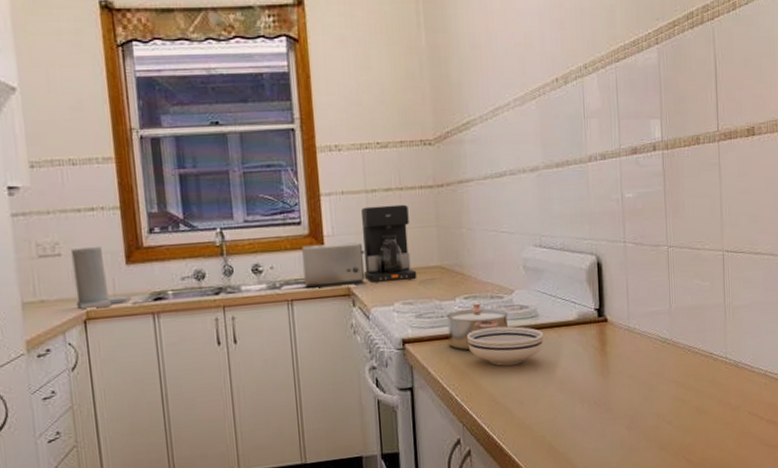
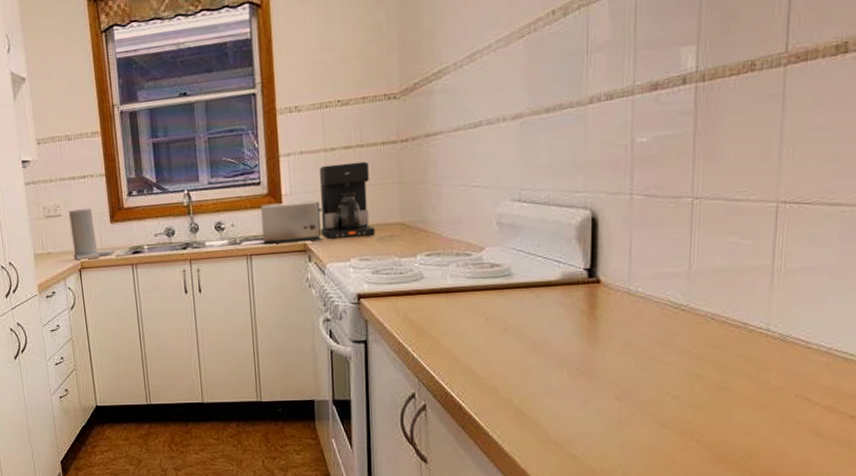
cooking pot: present [446,302,508,351] -> none [405,259,476,308]
bowl: present [466,326,544,366] -> none [426,284,517,325]

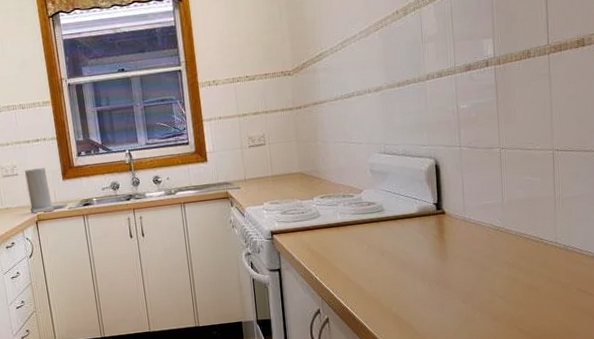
toaster: present [260,200,322,245] -> none [189,156,240,194]
coffee maker: present [319,161,376,240] -> none [235,124,282,188]

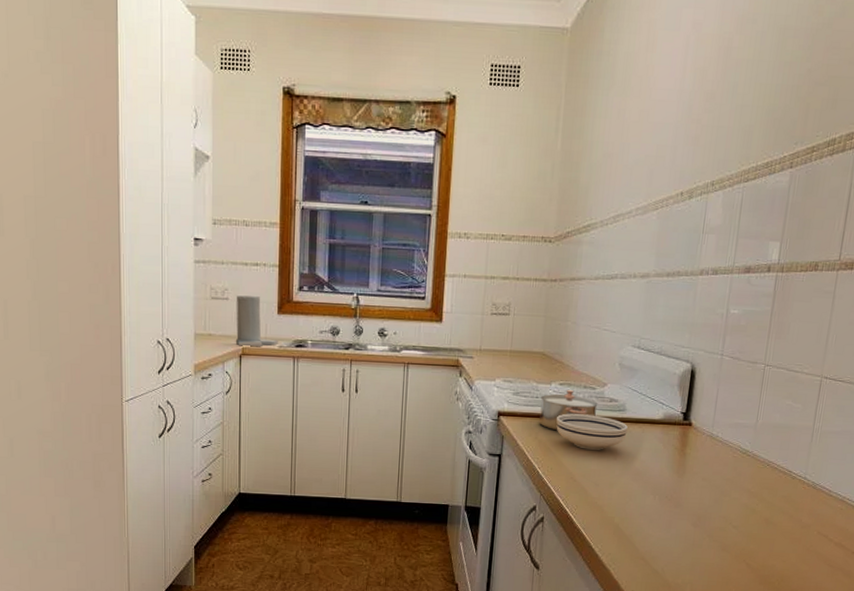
cooking pot: none [306,200,358,240] -> present [539,389,598,431]
bowl: none [323,219,389,251] -> present [556,413,628,450]

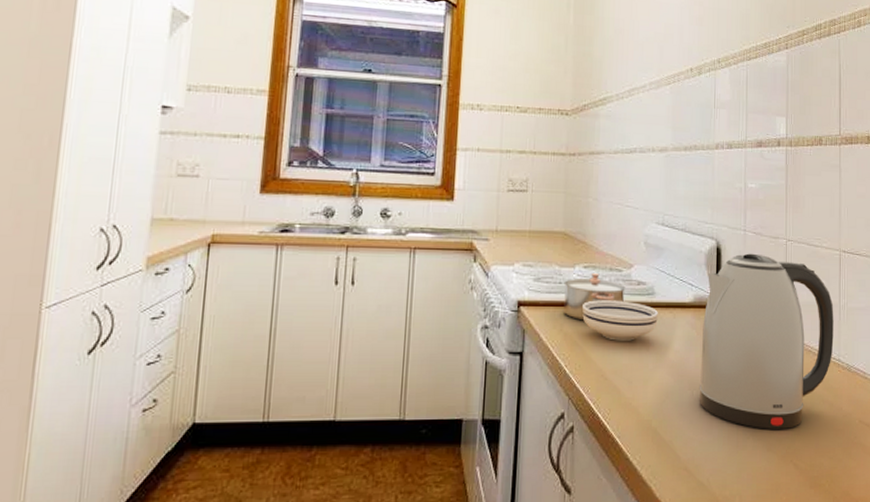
paper towel: present [235,294,279,347] -> none [203,171,260,234]
kettle: none [661,376,807,534] -> present [699,253,834,429]

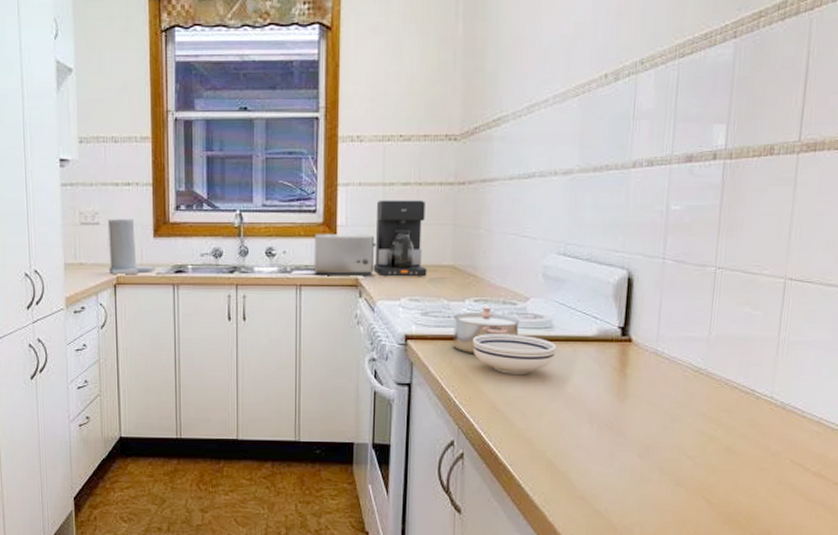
paper towel: none [203,171,260,234] -> present [108,218,157,275]
toaster: none [429,196,492,241] -> present [313,234,376,277]
coffee maker: none [488,166,540,243] -> present [373,200,427,277]
kettle: present [699,253,834,429] -> none [600,283,771,465]

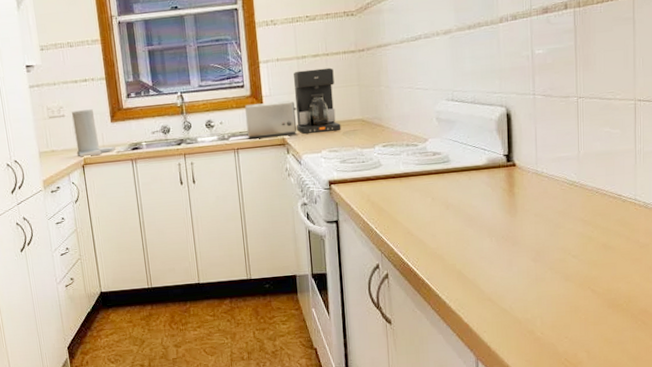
cooking pot: present [453,306,520,354] -> none [366,149,422,191]
bowl: present [472,334,556,374] -> none [384,170,455,204]

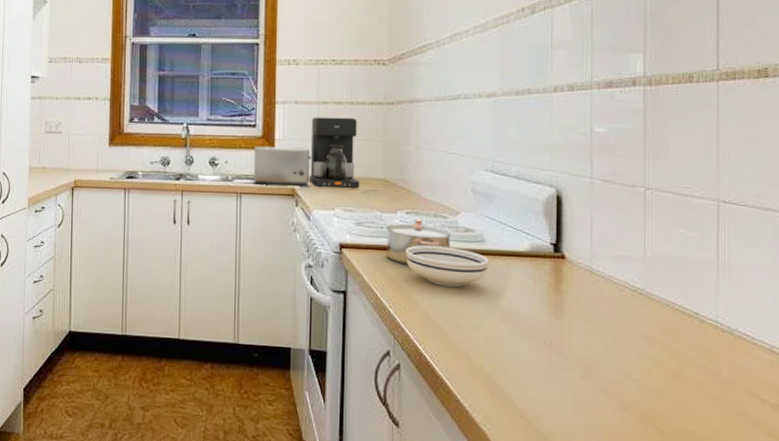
paper towel: present [72,108,117,157] -> none [68,128,110,179]
cooking pot: none [366,149,422,191] -> present [385,218,452,265]
bowl: none [384,170,455,204] -> present [405,245,489,287]

